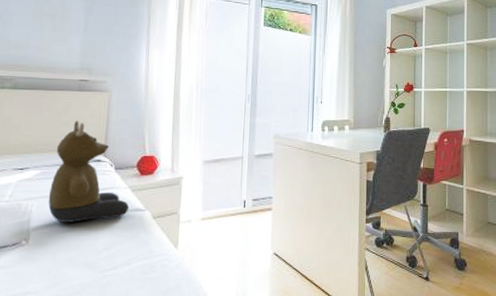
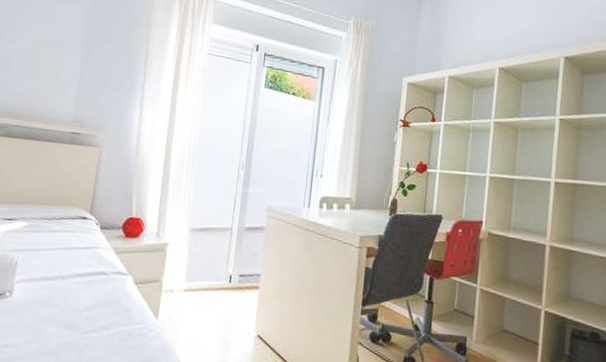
bear: present [48,121,129,223] -> none [33,174,112,280]

